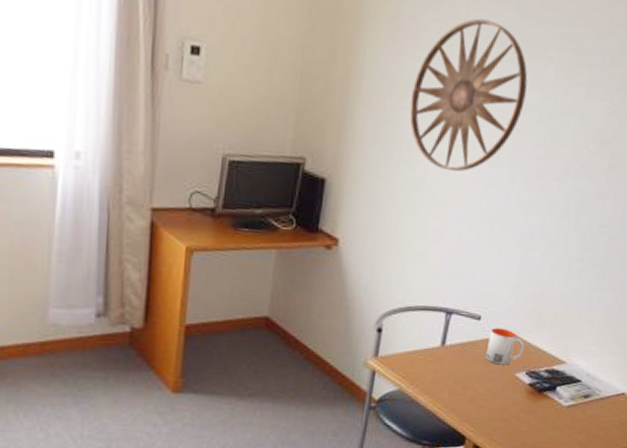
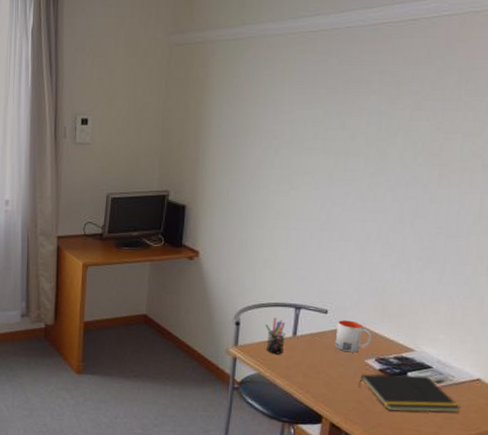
wall art: present [409,18,528,172] -> none [251,69,353,192]
pen holder: none [409,323,434,367] -> present [265,317,286,354]
notepad: none [506,388,603,430] -> present [358,373,460,413]

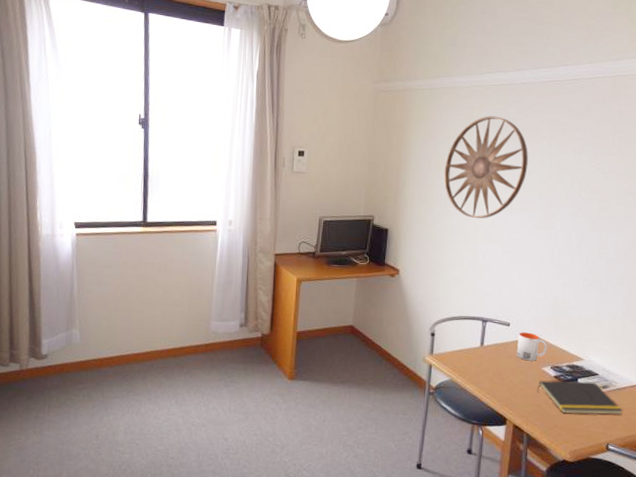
wall art: none [251,69,353,192] -> present [444,116,528,219]
pen holder: present [265,317,286,354] -> none [457,329,474,362]

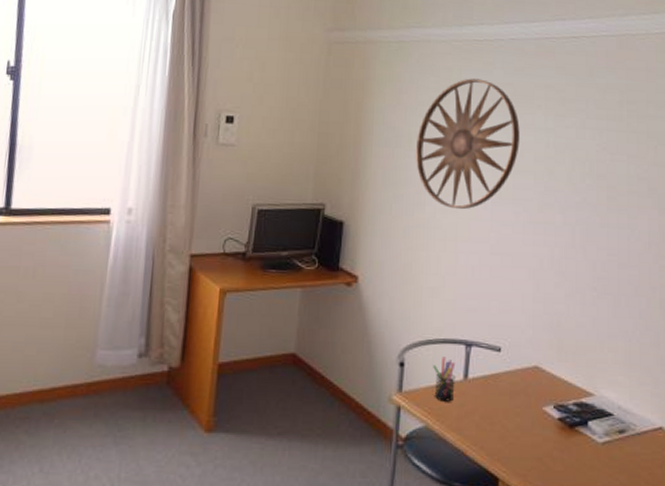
pen holder: none [457,329,474,362] -> present [433,356,456,402]
mug: present [516,332,547,361] -> none [510,359,548,399]
notepad: present [537,380,623,415] -> none [537,423,645,470]

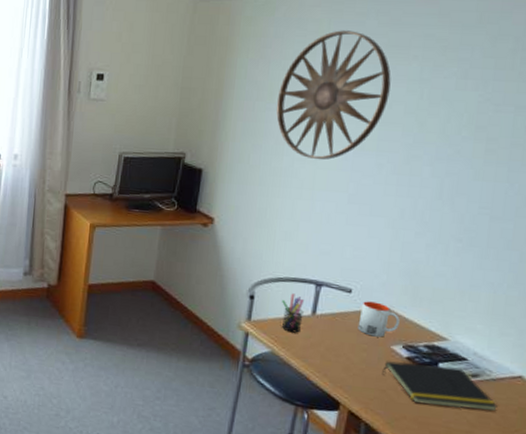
mug: none [510,359,548,399] -> present [357,301,400,338]
notepad: none [537,423,645,470] -> present [382,361,497,411]

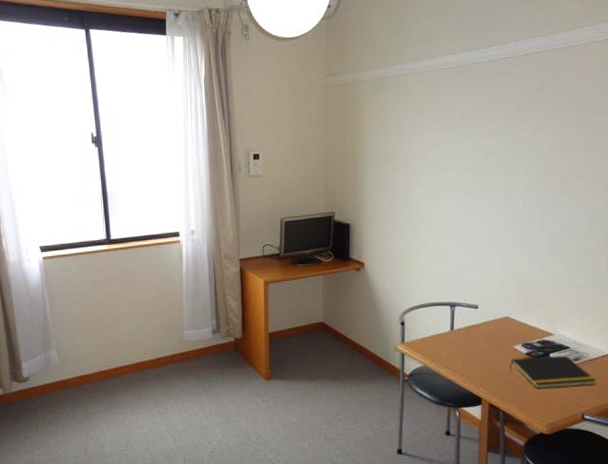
wall art: present [276,30,391,160] -> none [400,100,485,206]
pen holder: present [281,293,305,333] -> none [426,315,444,348]
mug: present [357,301,400,338] -> none [486,313,517,341]

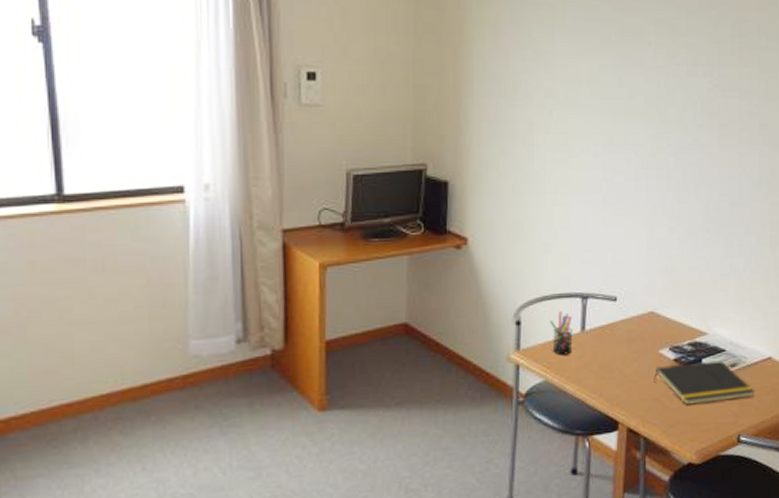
pen holder: none [426,315,444,348] -> present [550,311,573,355]

